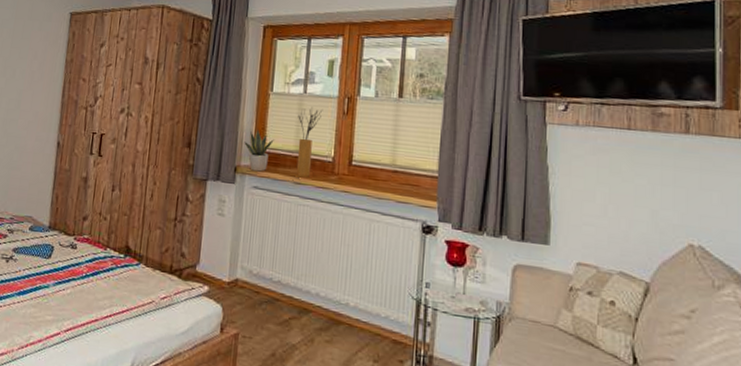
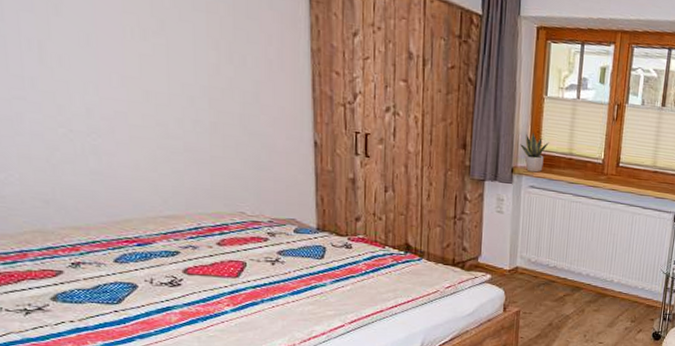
vase: present [296,106,323,179] -> none [570,112,595,178]

